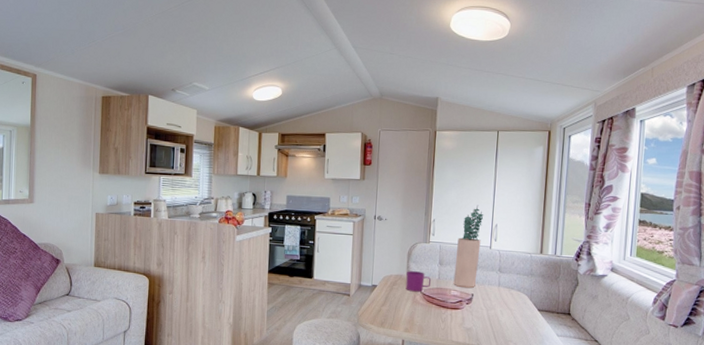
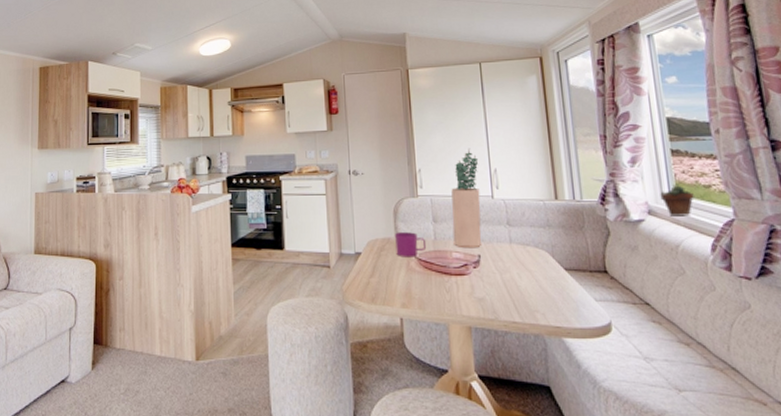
succulent plant: none [623,241,649,275] -> present [660,175,694,217]

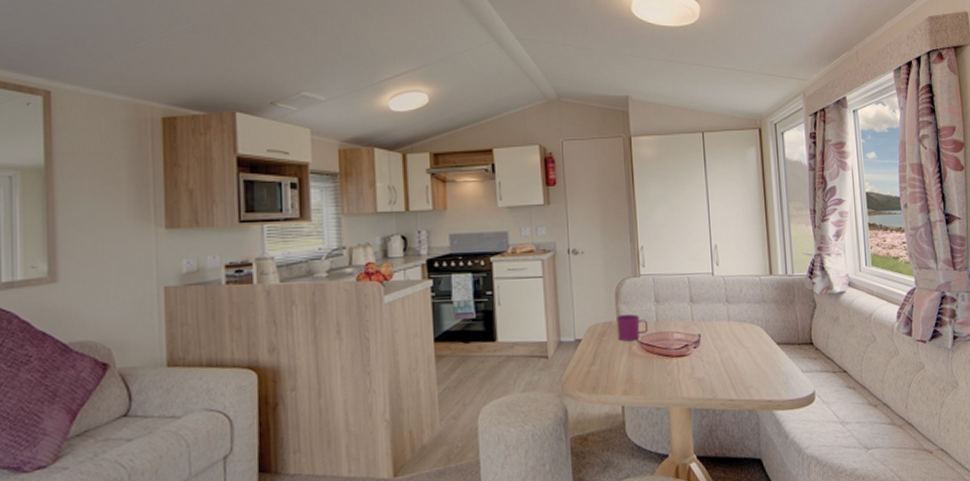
vase: present [451,148,482,249] -> none [673,223,702,329]
succulent plant: present [660,175,694,217] -> none [858,248,885,288]

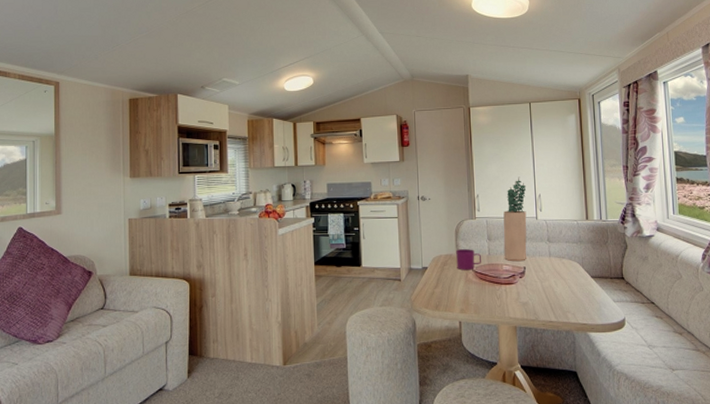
vase: none [673,223,702,329] -> present [503,176,527,262]

